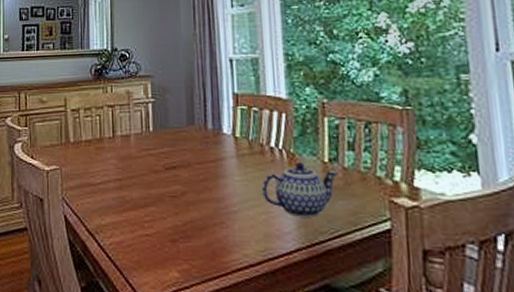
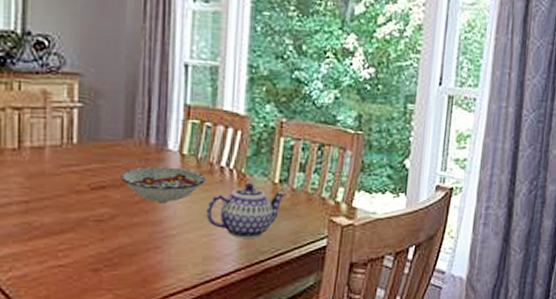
bowl: none [187,148,259,182] -> present [121,166,206,204]

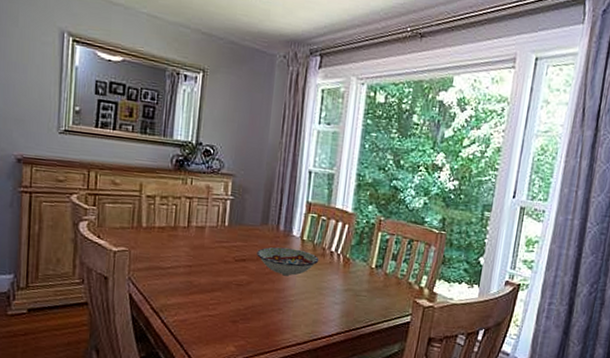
teapot: present [206,182,286,238] -> none [317,265,381,310]

